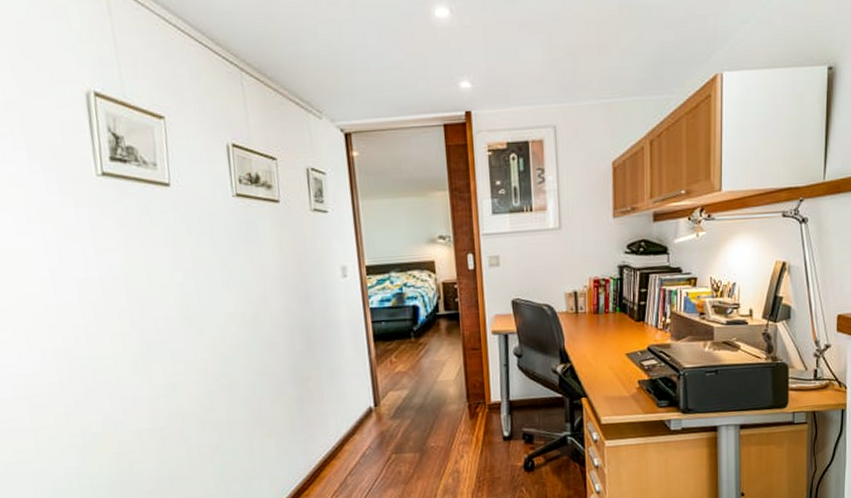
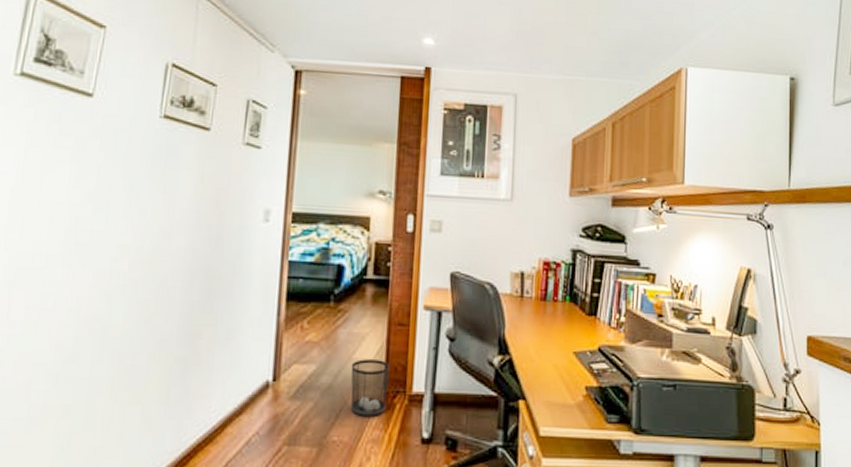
waste bin: none [437,380,471,426] -> present [350,359,390,416]

